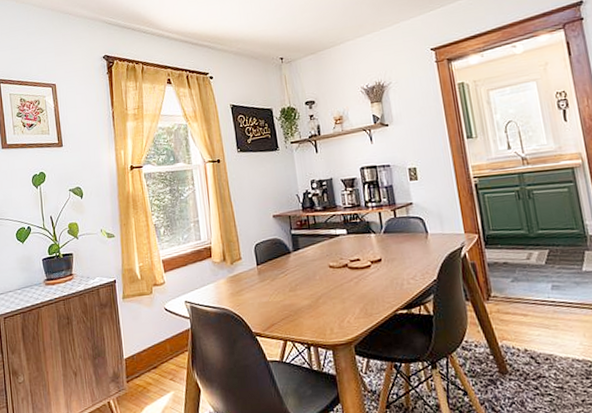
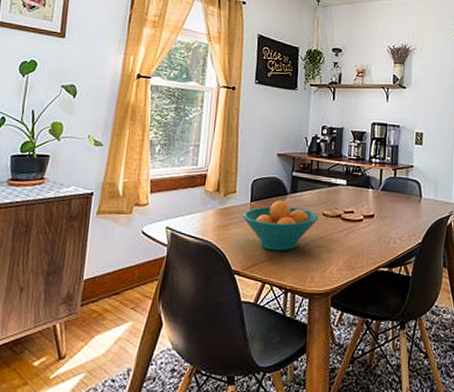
fruit bowl: none [252,259,326,309] -> present [242,200,319,251]

